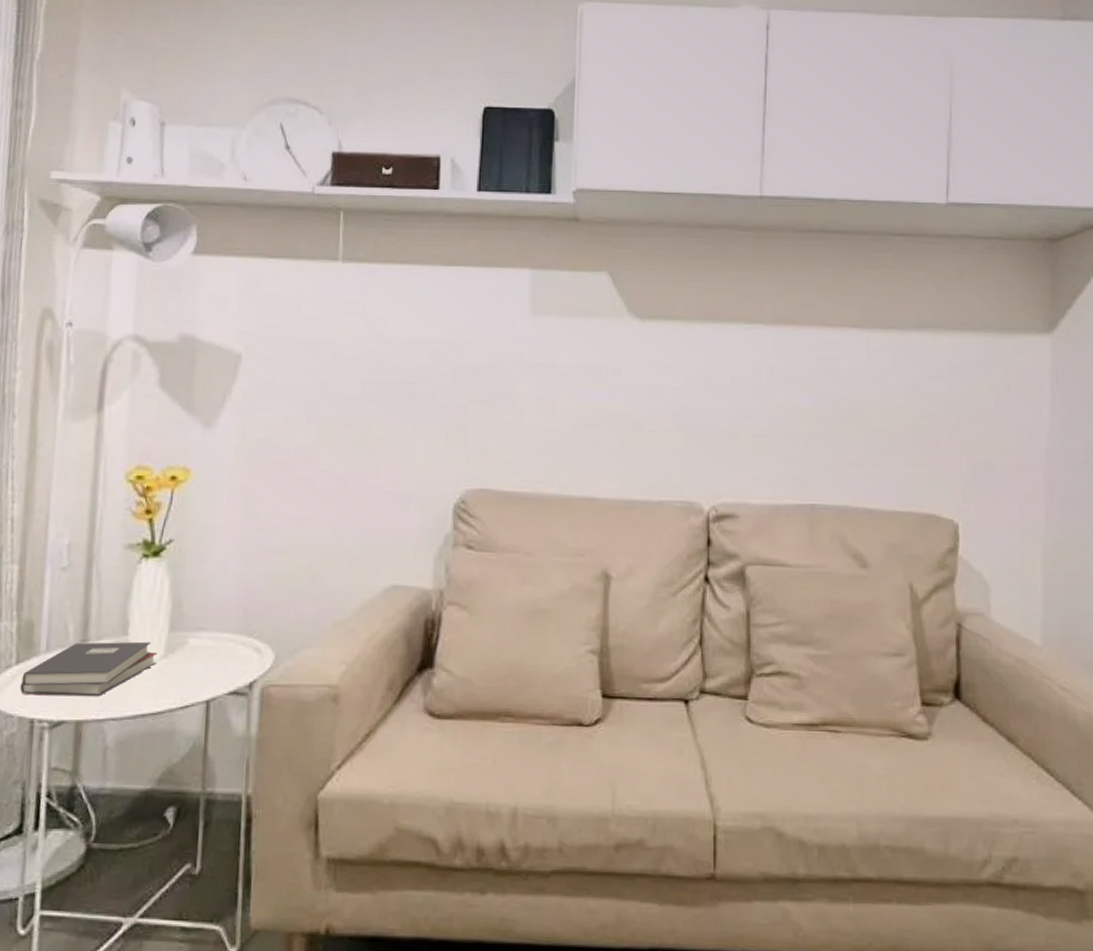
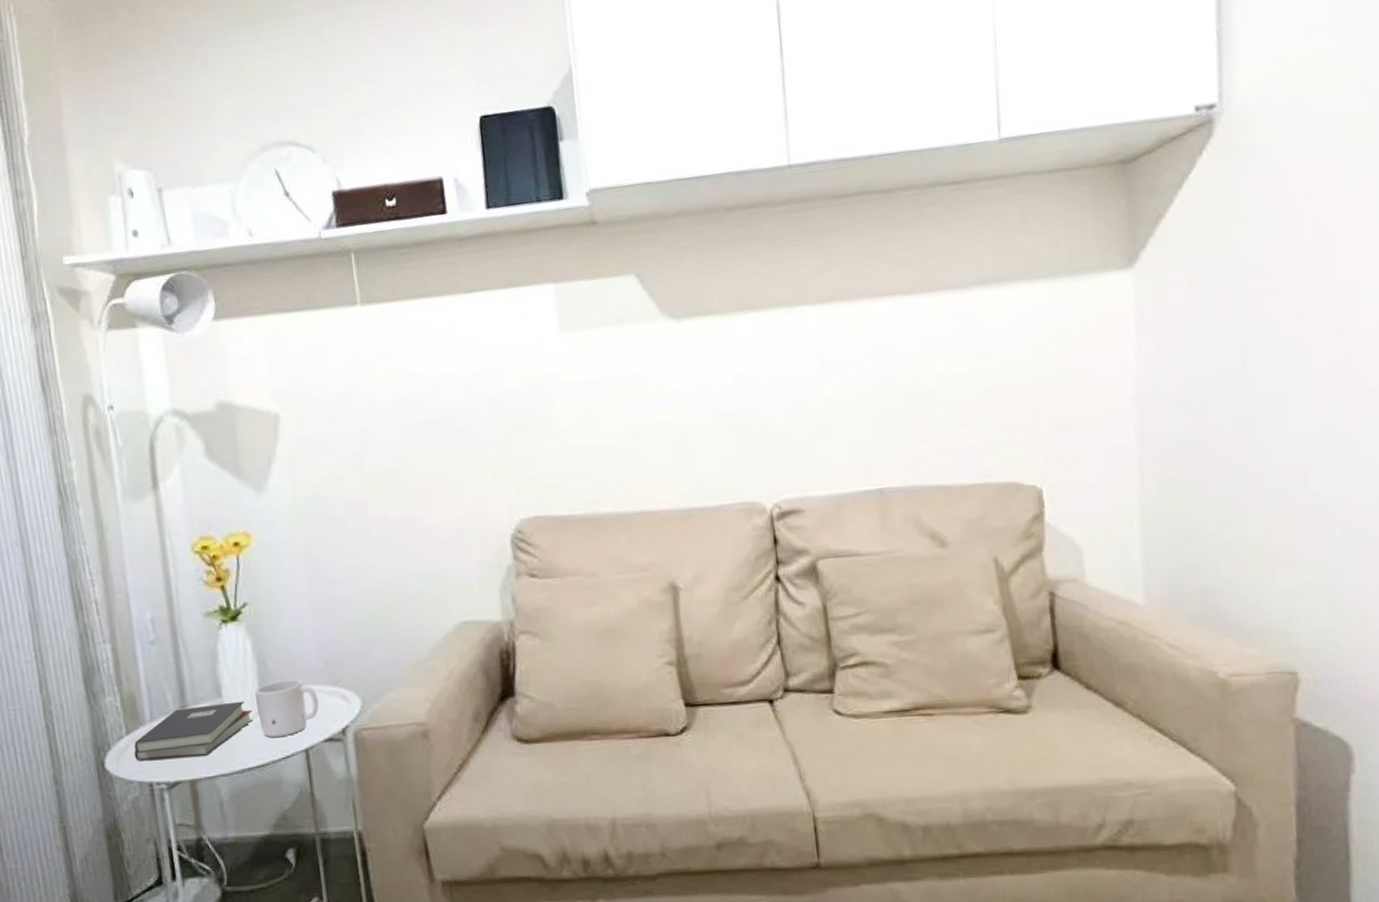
mug: none [163,624,230,684] -> present [254,679,319,737]

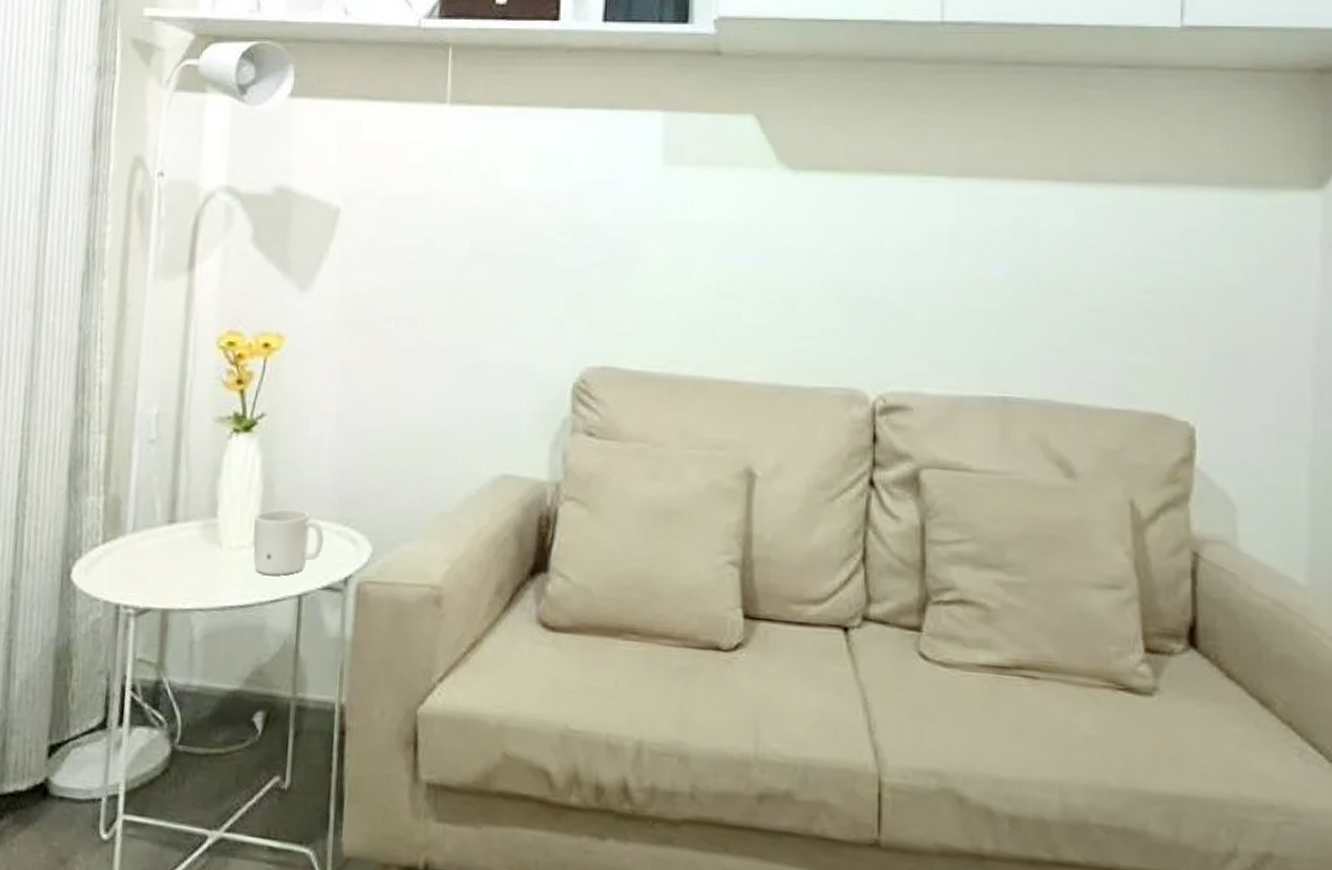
hardback book: present [134,701,254,761] -> none [105,523,248,583]

